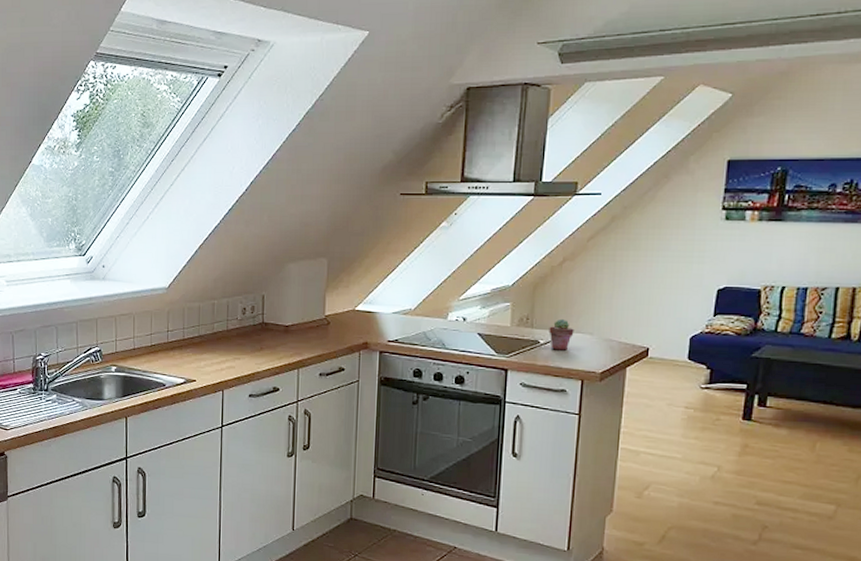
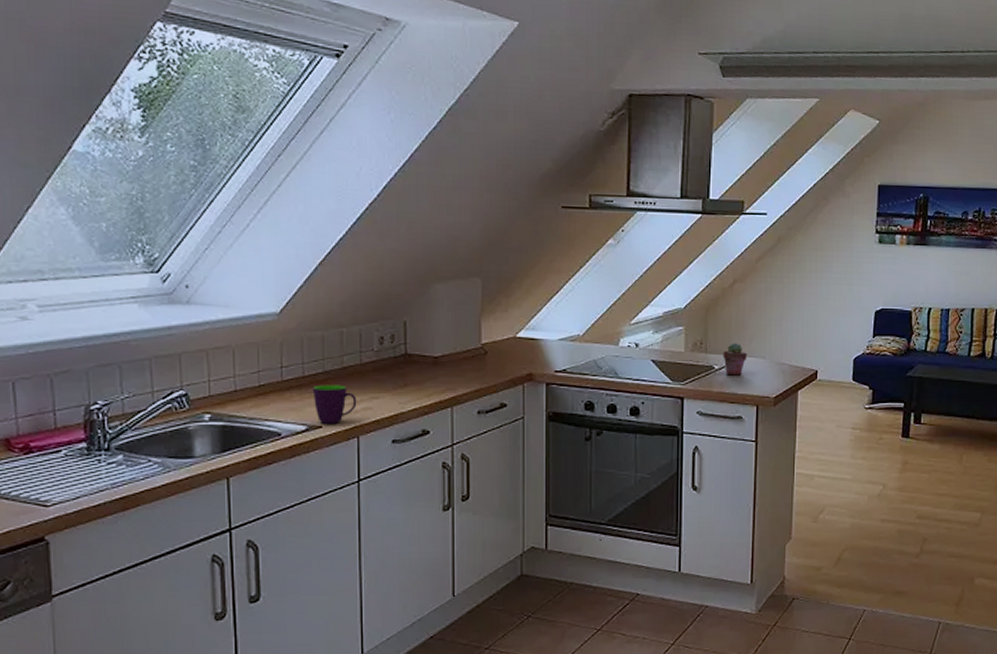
mug: none [190,346,223,379] -> present [312,385,357,424]

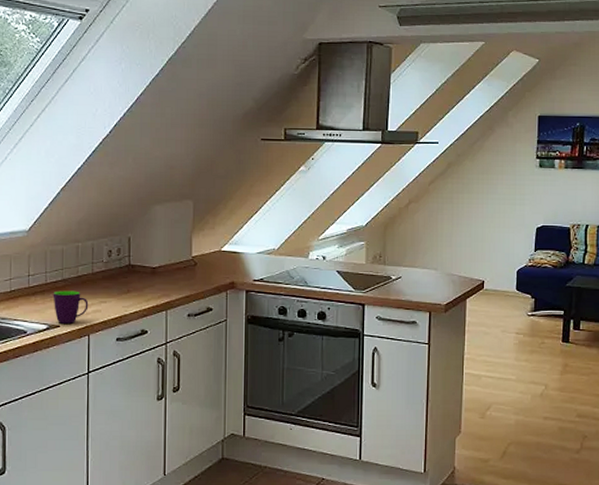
potted succulent: present [723,342,747,376] -> none [399,255,421,285]

